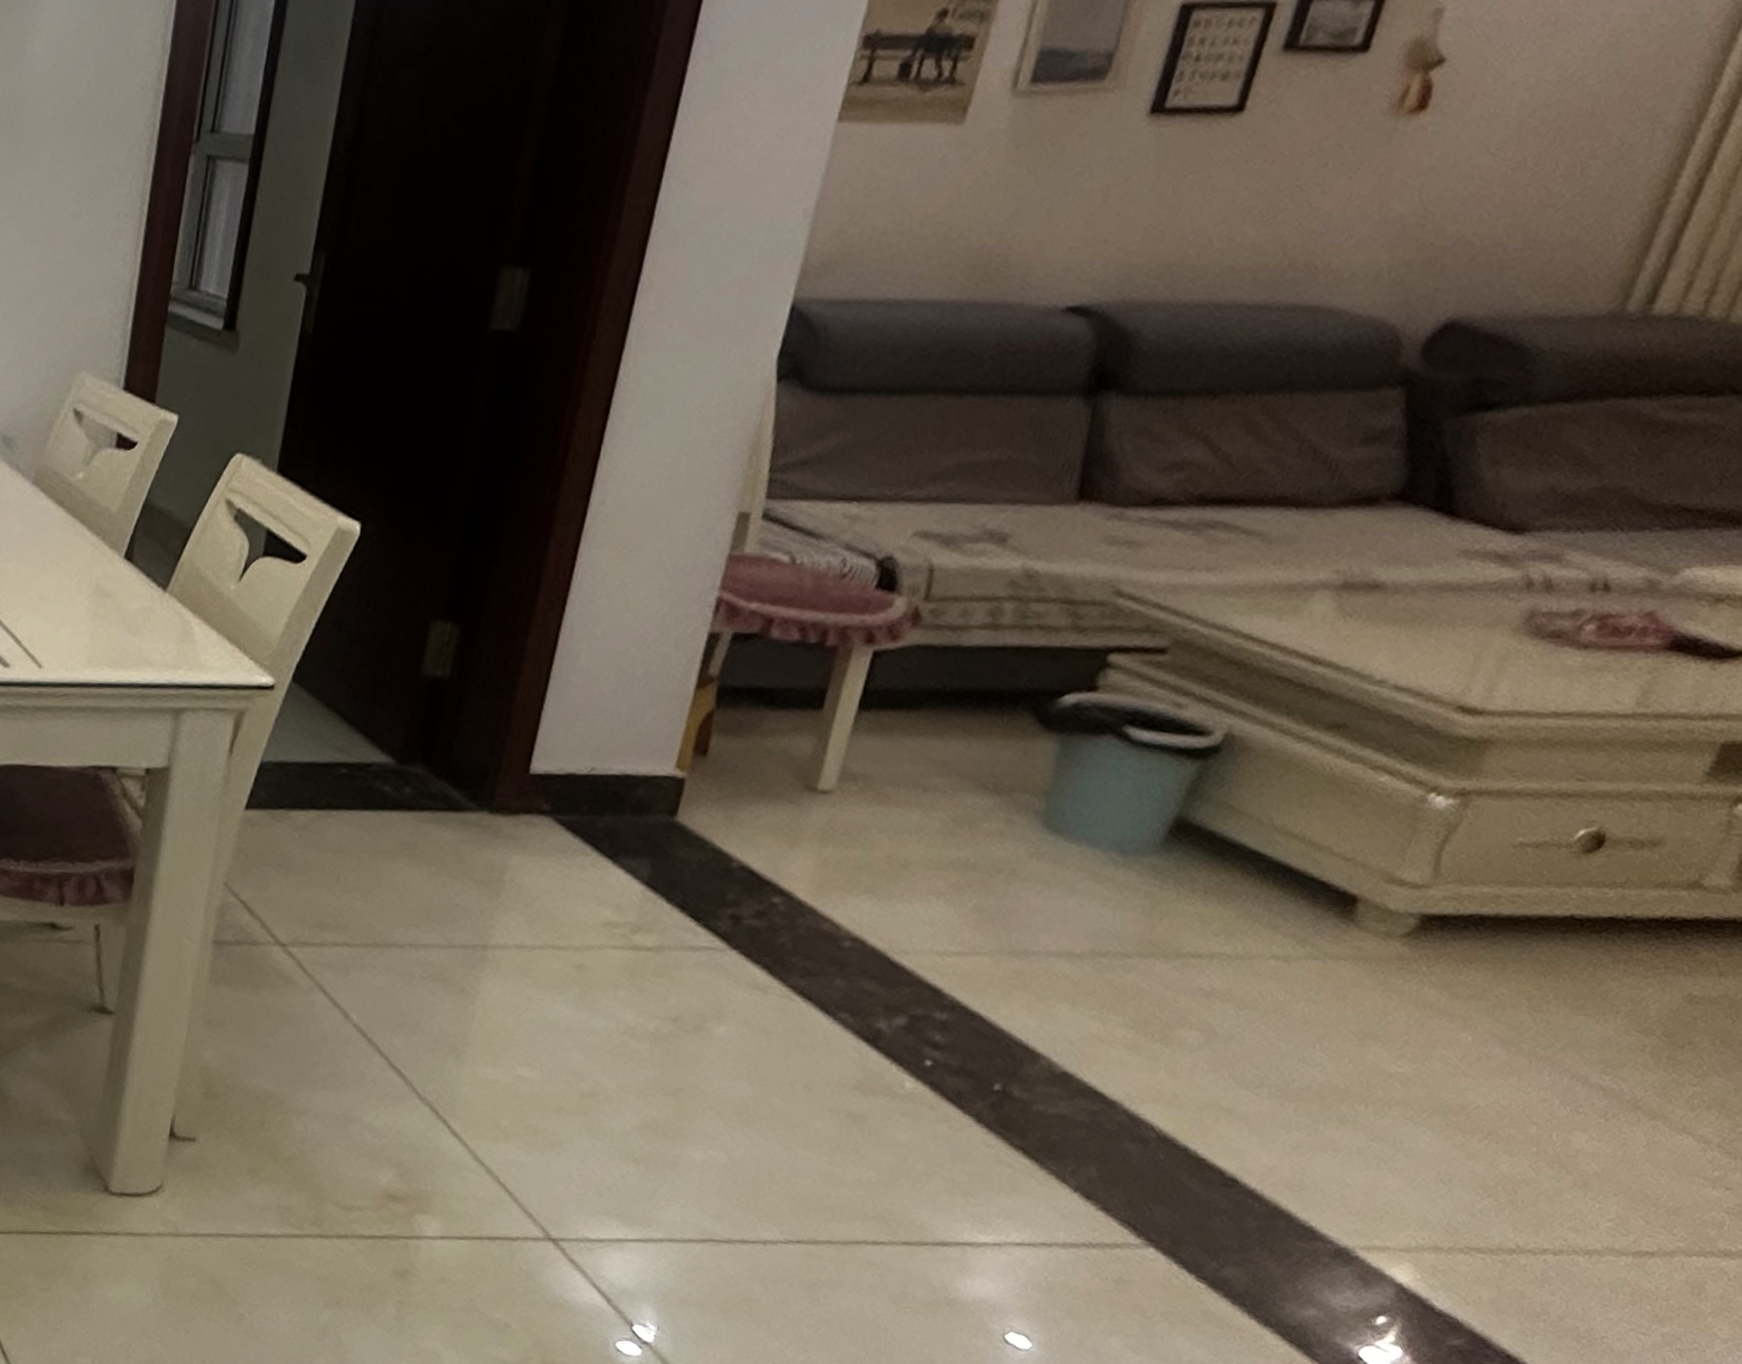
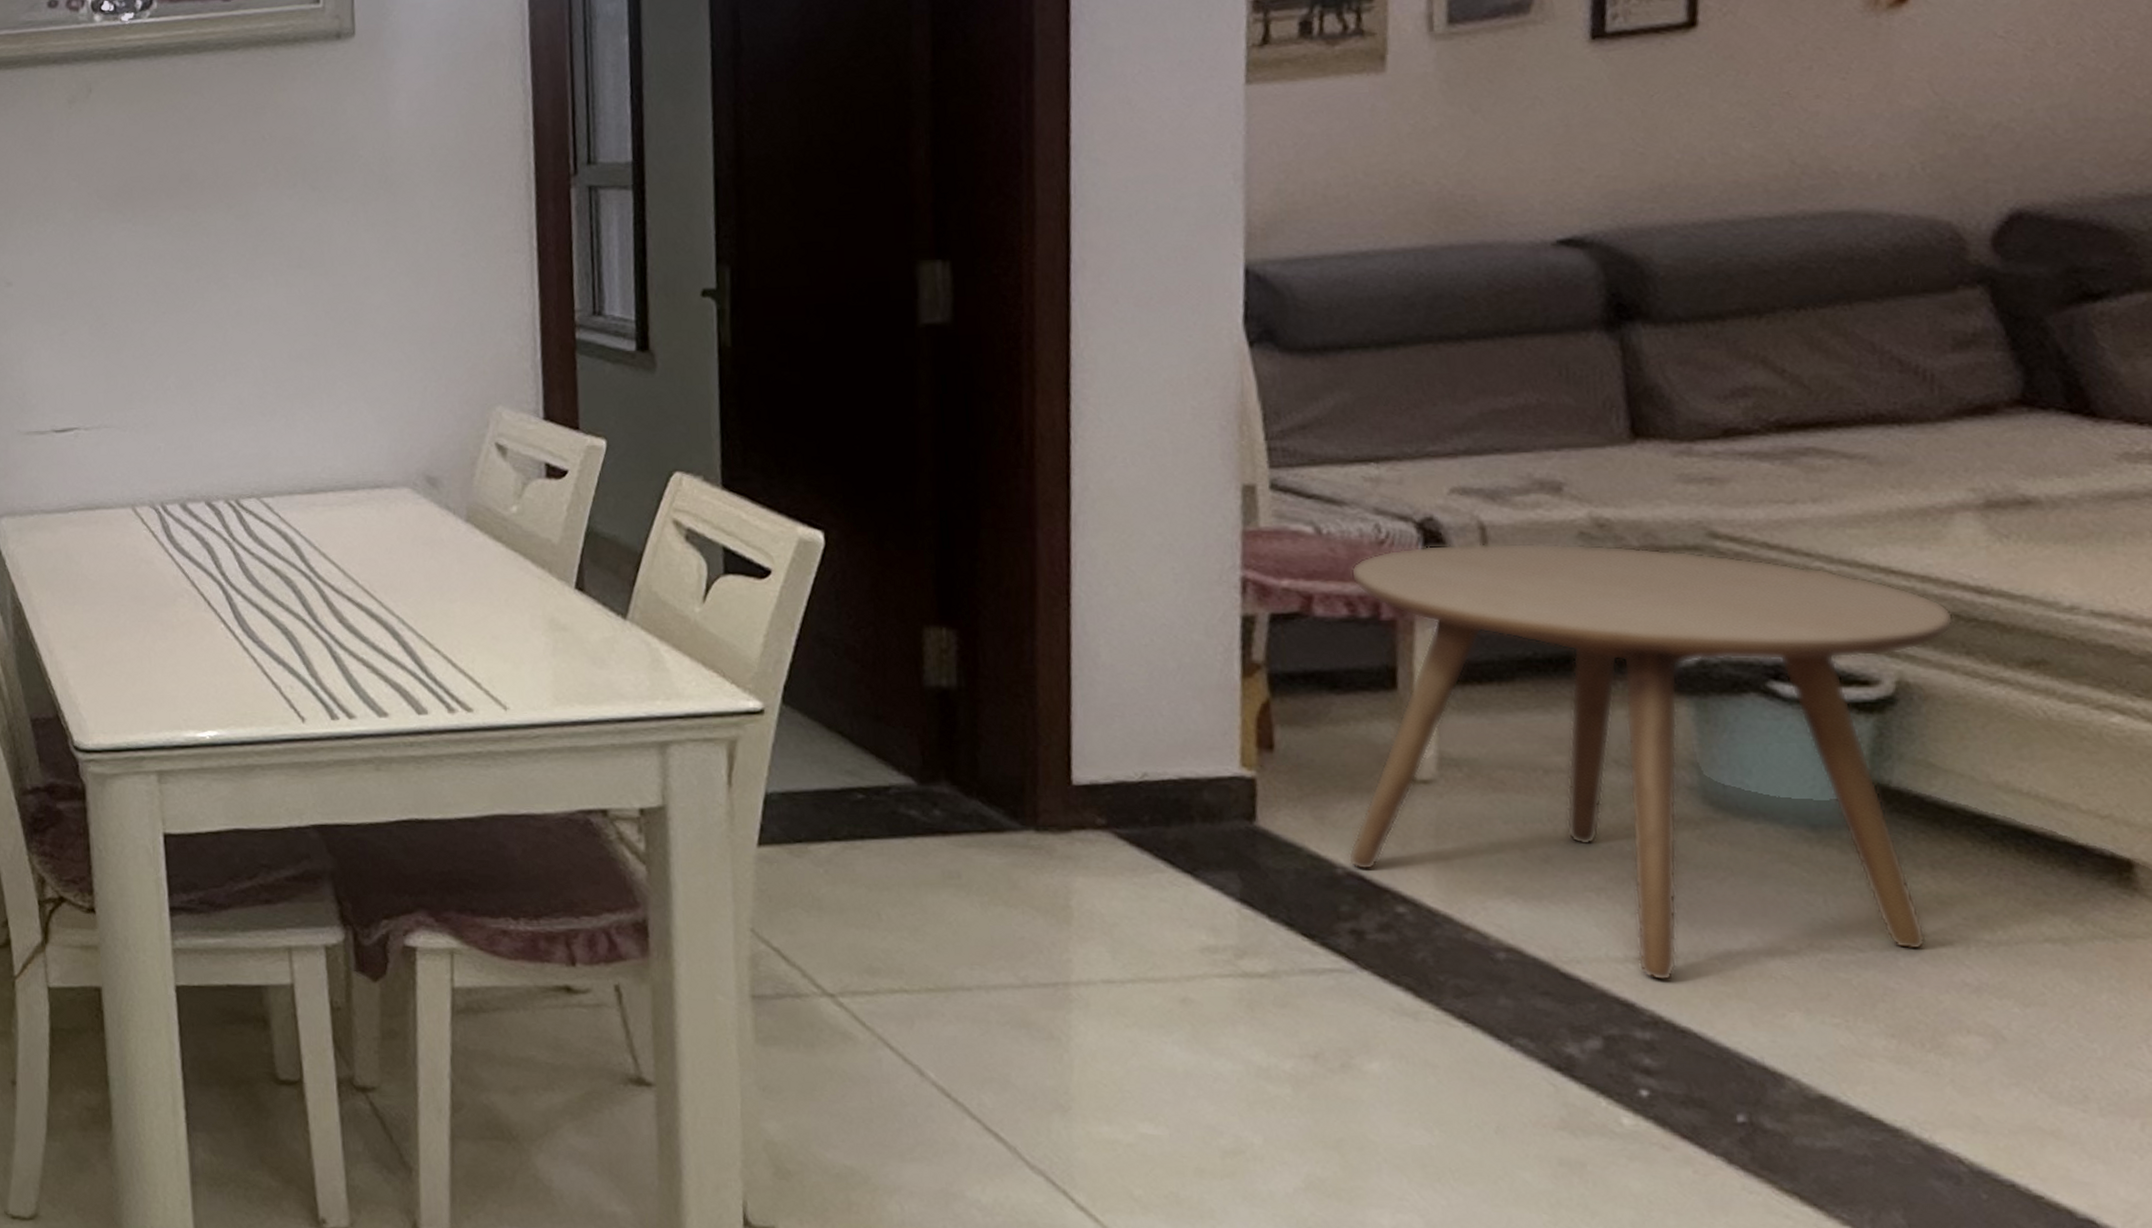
side table: none [744,582,1288,973] -> present [1347,543,1955,981]

